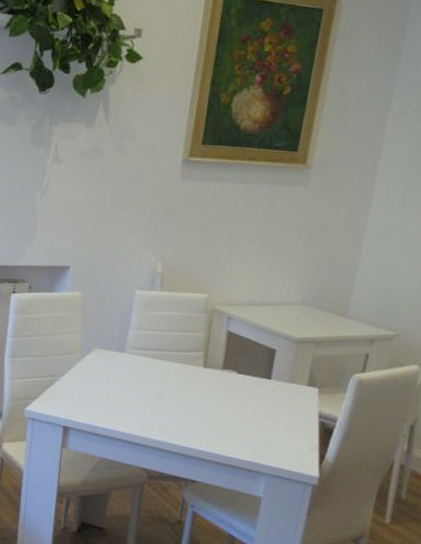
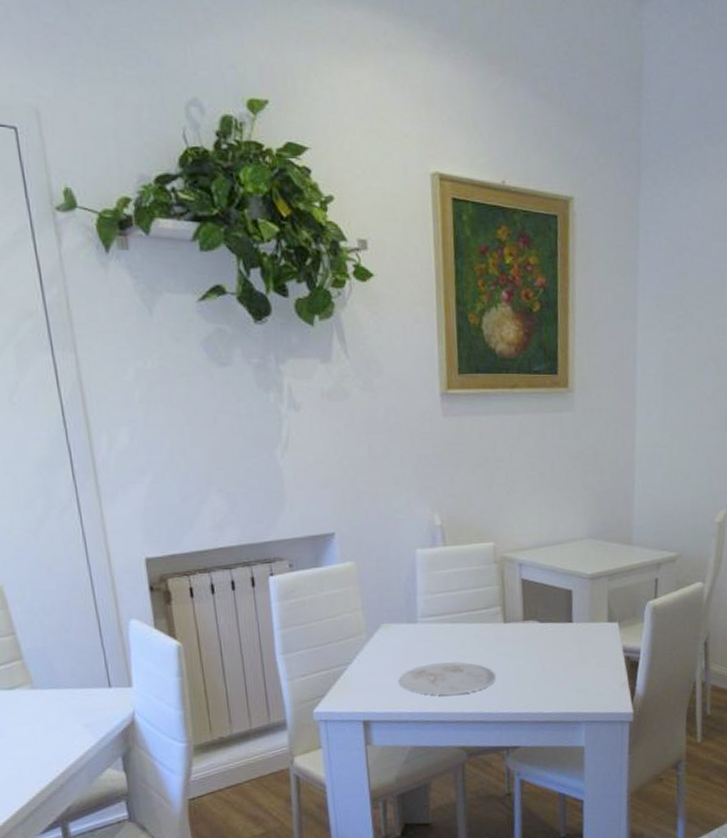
plate: none [100,390,187,423] -> present [399,662,495,695]

